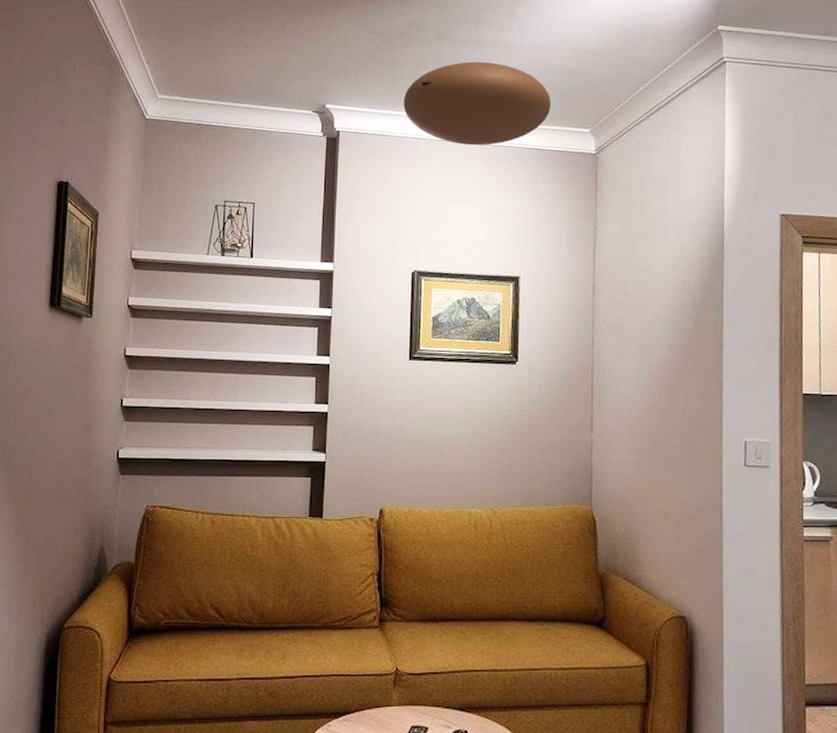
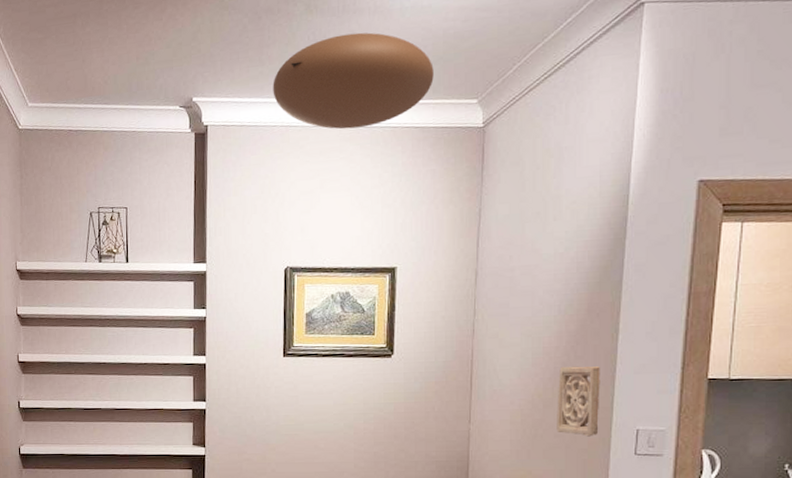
wall ornament: none [672,378,711,448] -> present [557,366,600,437]

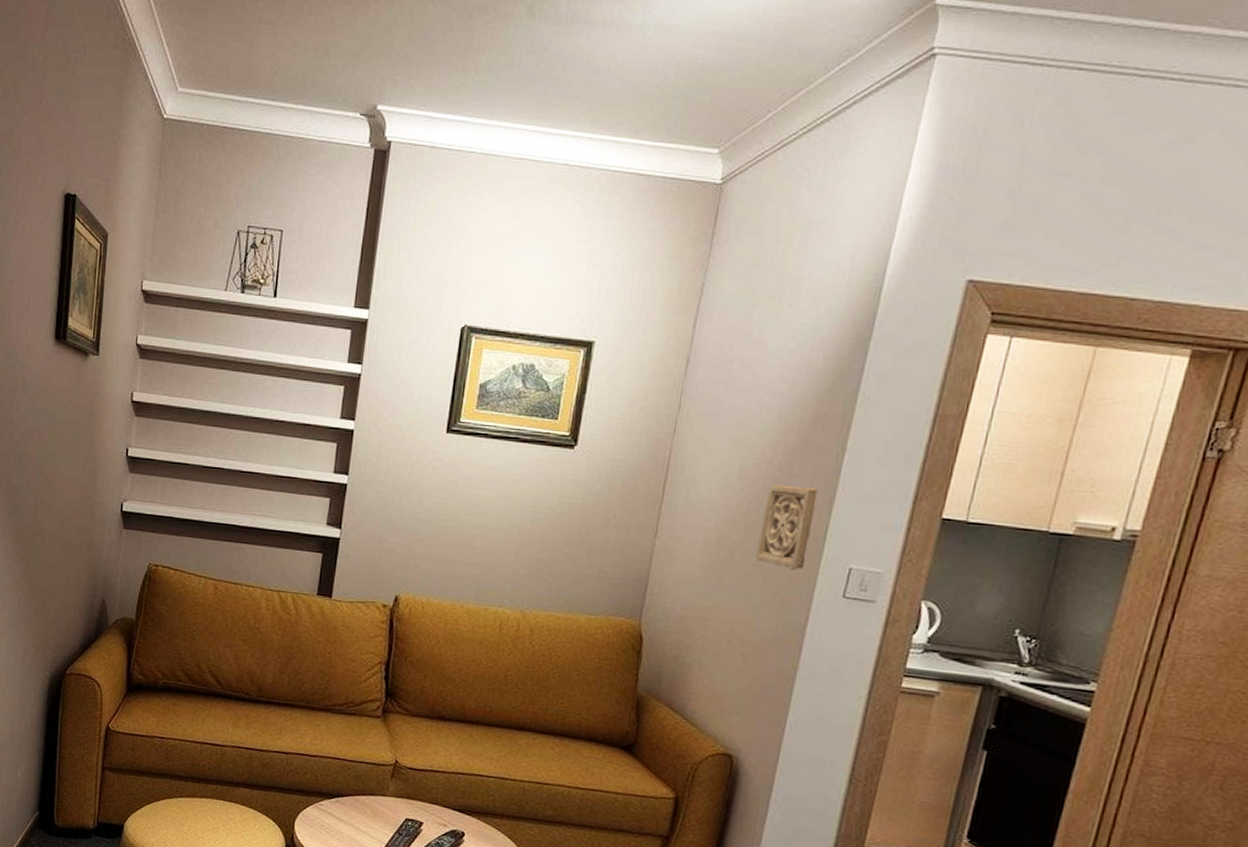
ceiling light: present [273,32,434,129] -> none [474,49,672,167]

